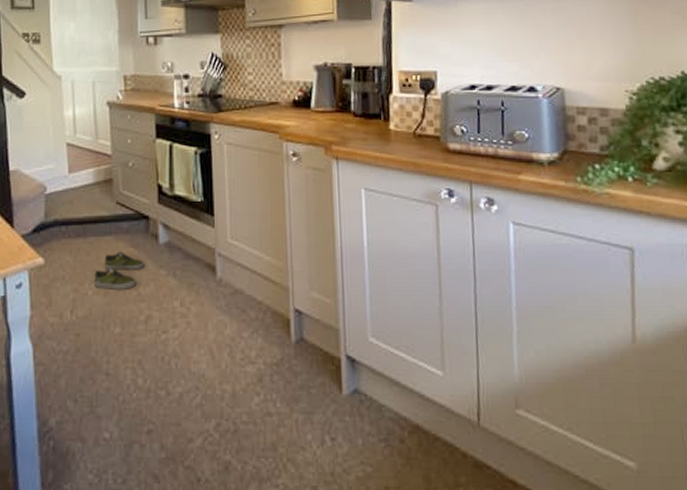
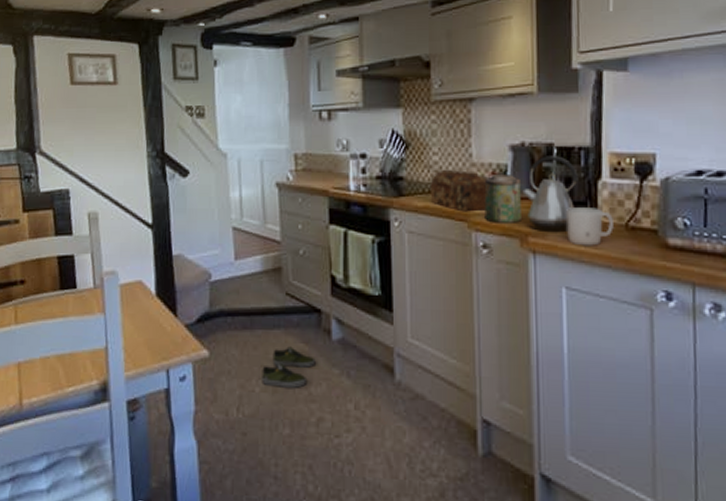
bread loaf: none [246,87,295,125] -> present [430,169,487,212]
canister: none [293,91,326,135] -> present [484,175,521,225]
kettle: none [326,74,373,141] -> present [522,156,579,233]
mug: none [364,118,404,152] -> present [566,207,614,246]

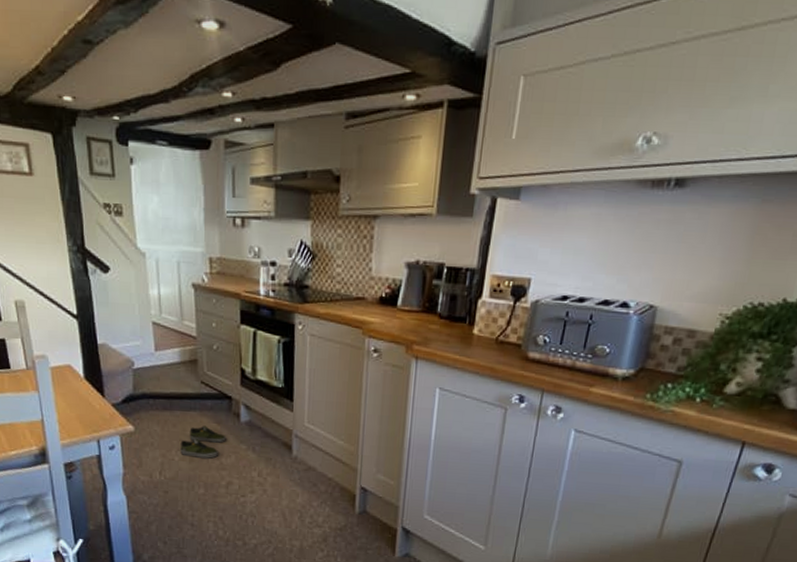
bread loaf: present [430,169,487,212] -> none [331,281,383,321]
canister: present [484,175,521,225] -> none [377,288,412,333]
kettle: present [522,156,579,233] -> none [412,274,463,343]
mug: present [566,207,614,246] -> none [446,321,487,356]

